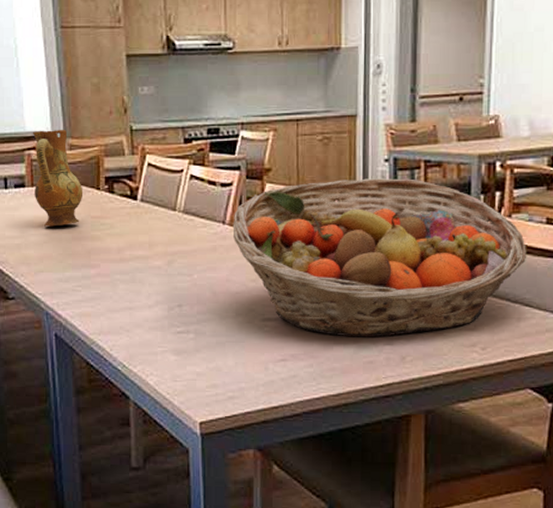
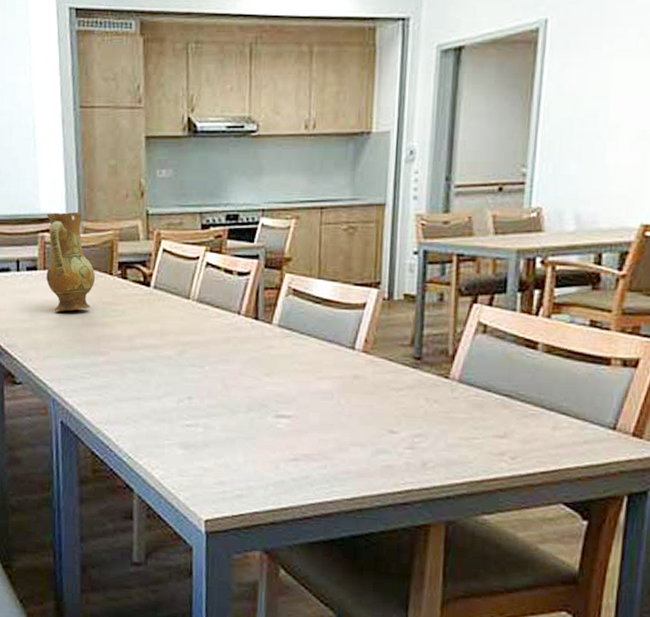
fruit basket: present [232,178,527,338] -> none [248,271,567,441]

